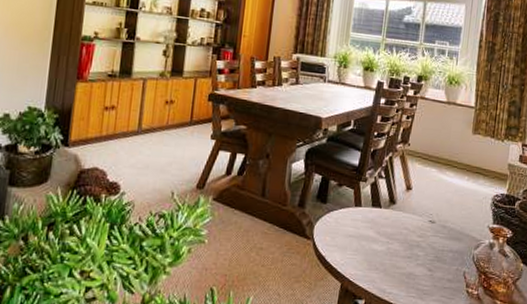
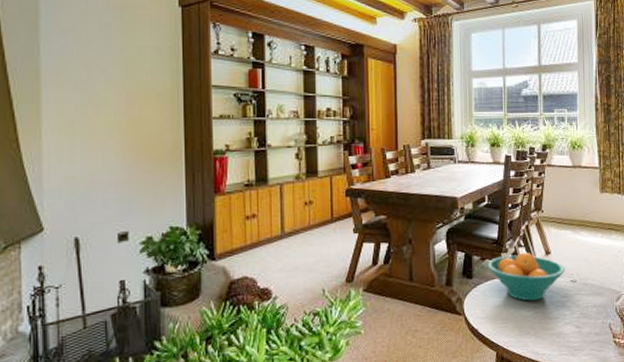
fruit bowl: none [343,183,426,236] -> present [487,252,566,301]

